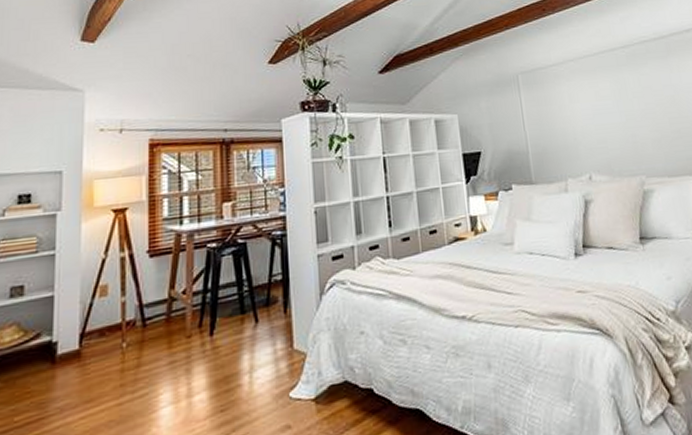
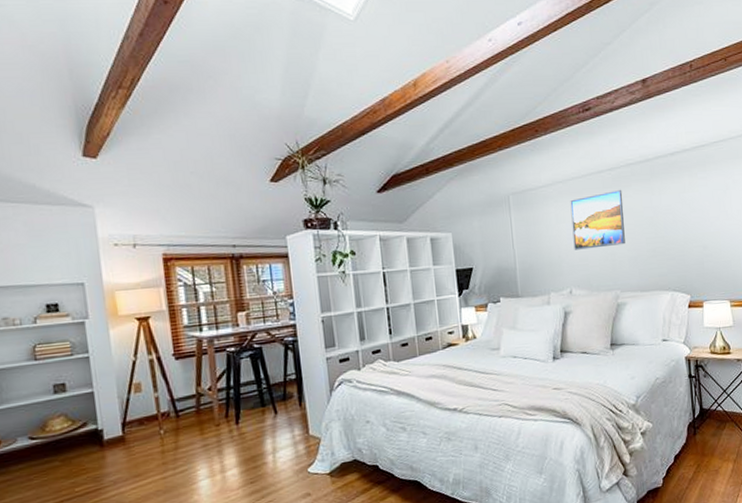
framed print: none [583,67,647,132] -> present [570,189,625,250]

